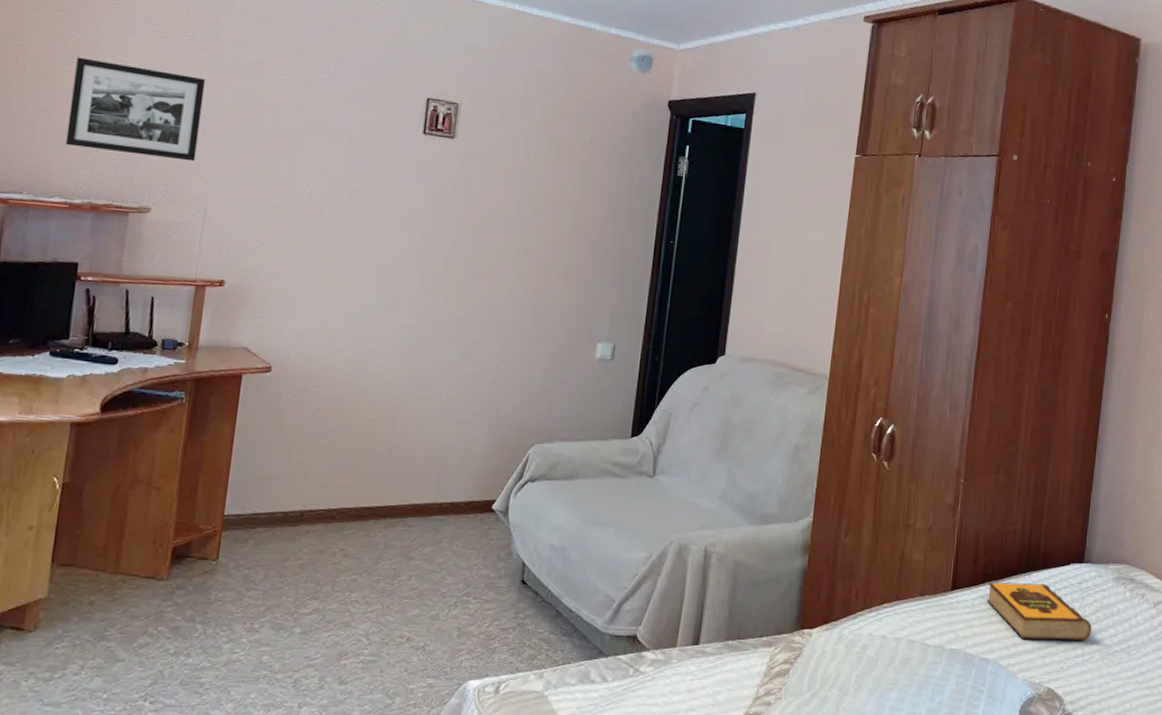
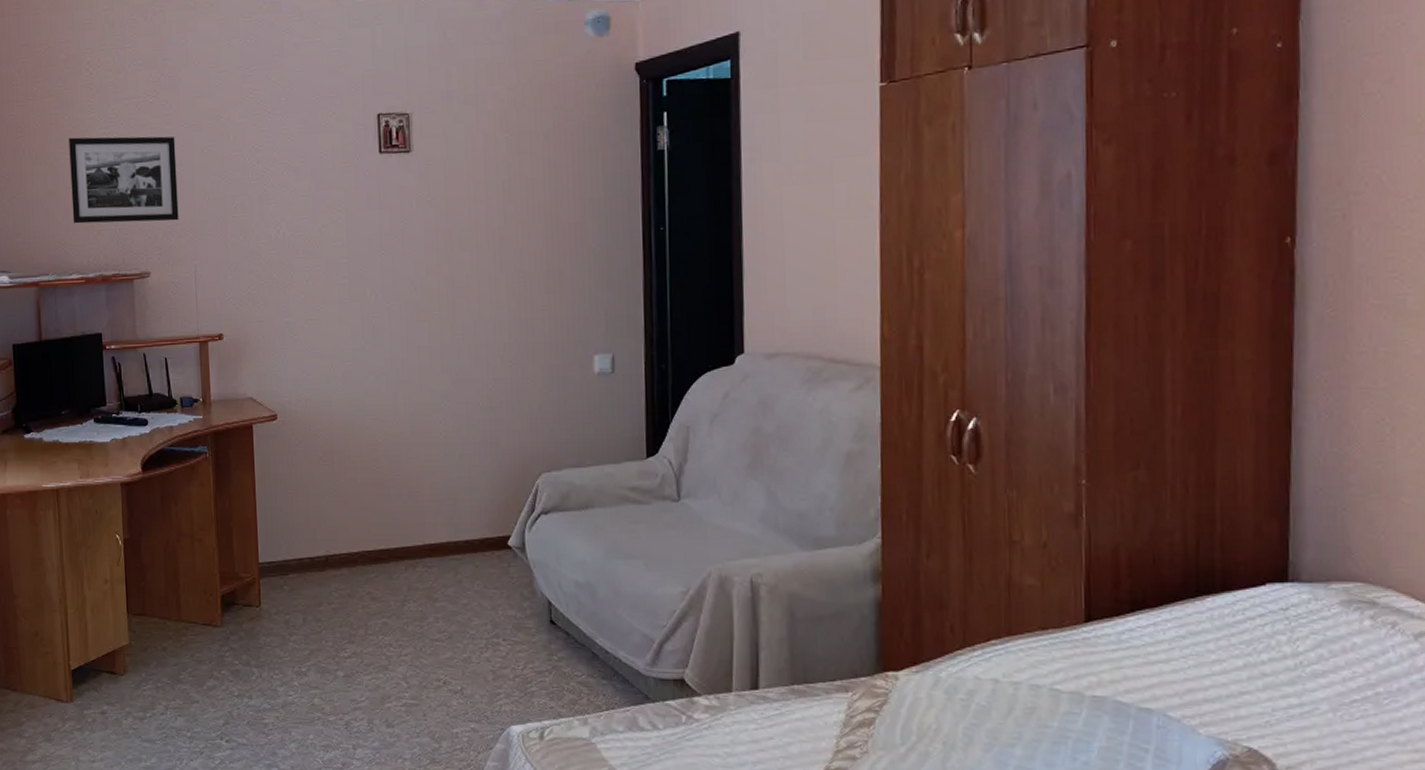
hardback book: present [987,582,1092,642] -> none [1139,611,1311,687]

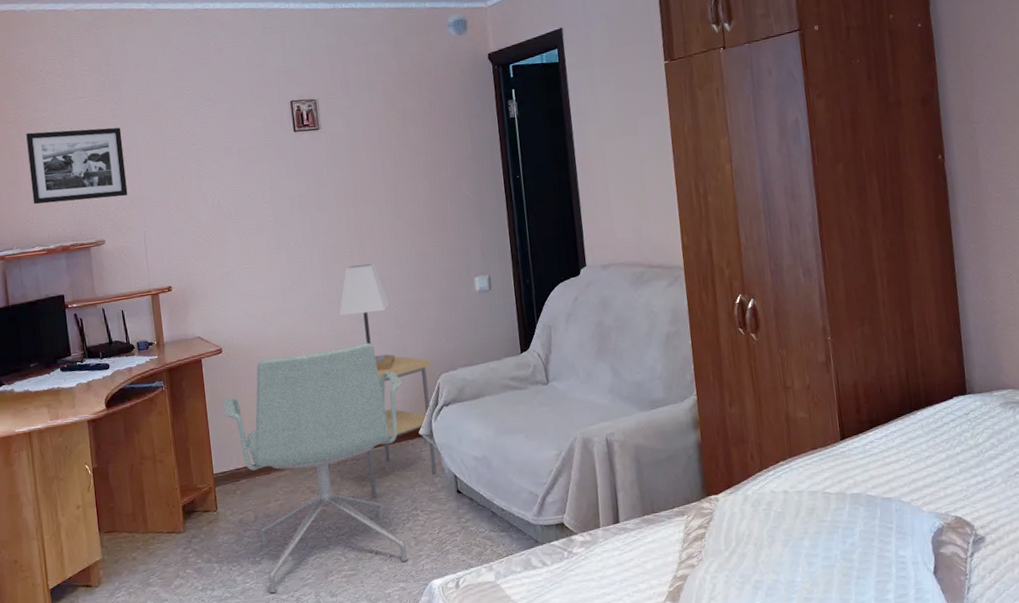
office chair: none [275,425,493,713] -> present [223,343,408,594]
side table: none [393,444,530,616] -> present [327,355,437,498]
lamp: none [419,326,484,461] -> present [339,263,395,370]

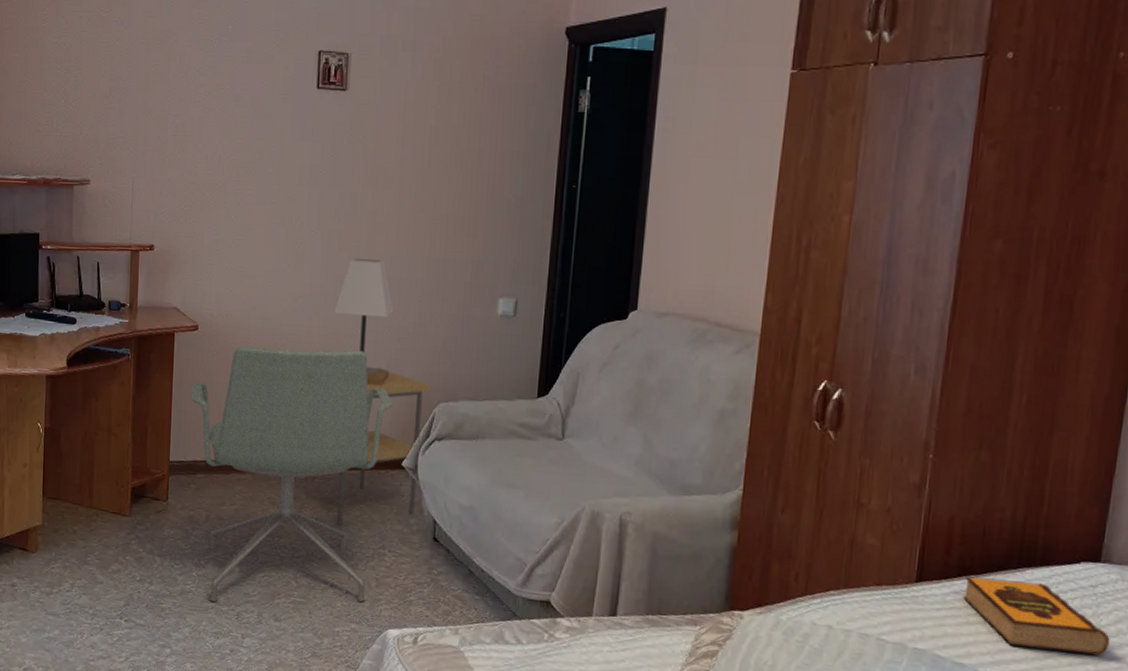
picture frame: present [26,127,128,205] -> none [20,43,124,134]
hardback book: none [875,420,989,475] -> present [963,576,1110,656]

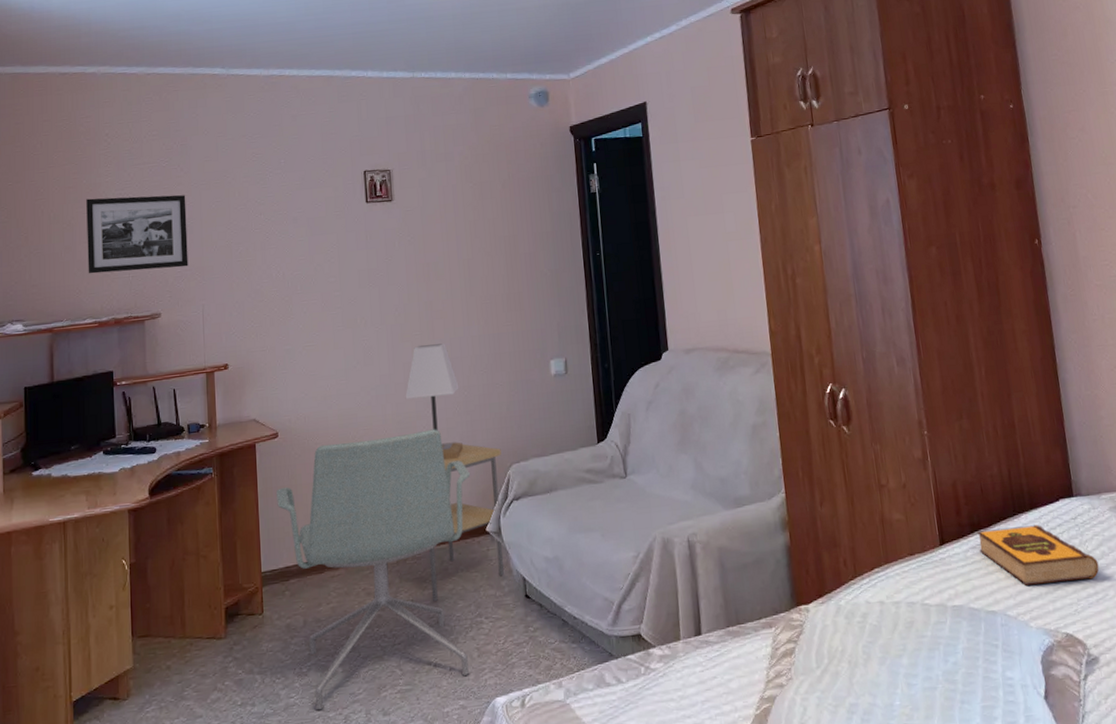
picture frame: none [20,43,124,134] -> present [86,194,189,274]

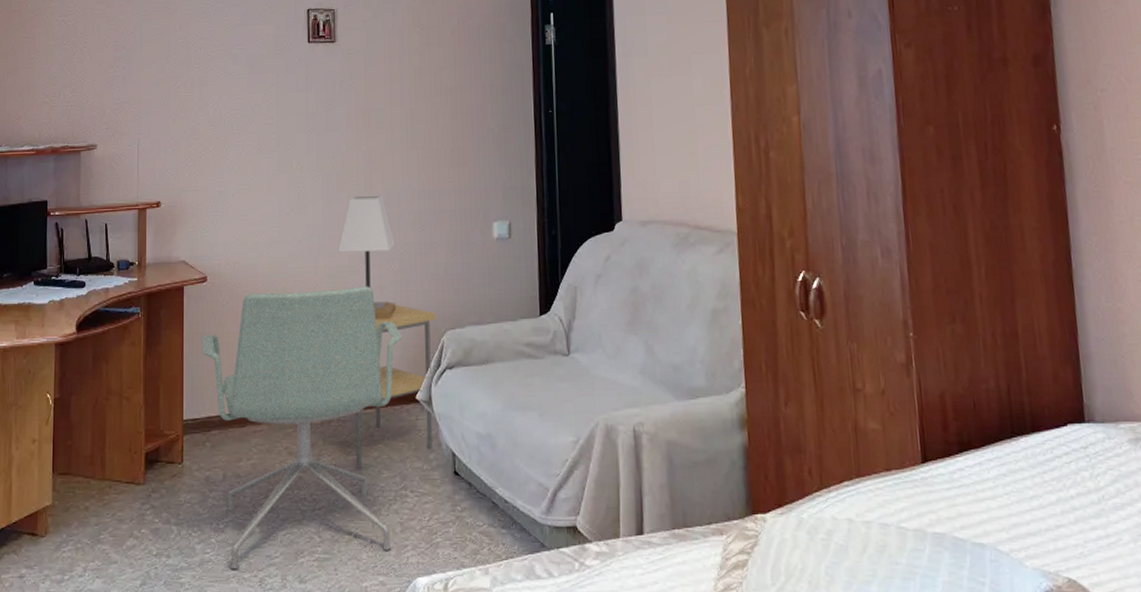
picture frame: present [86,194,189,274] -> none [28,23,127,101]
hardback book: present [976,525,1099,585] -> none [966,451,1113,520]

